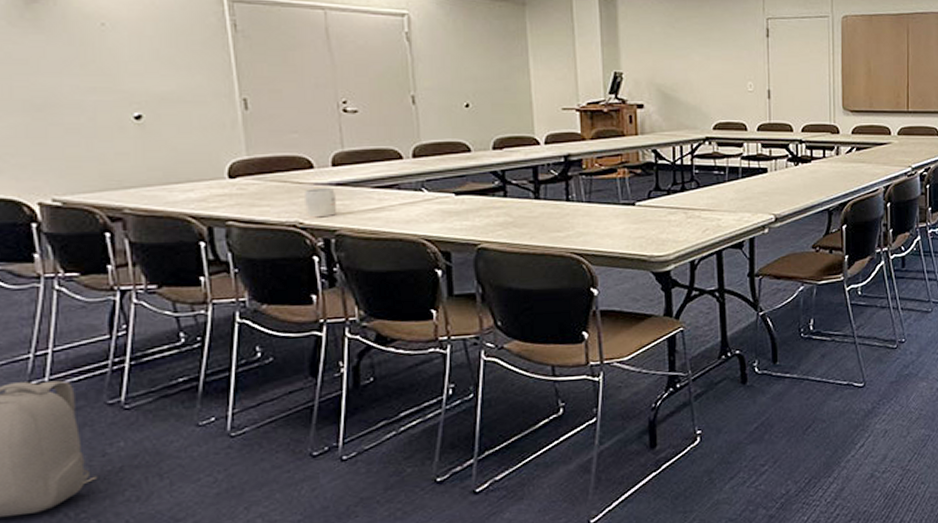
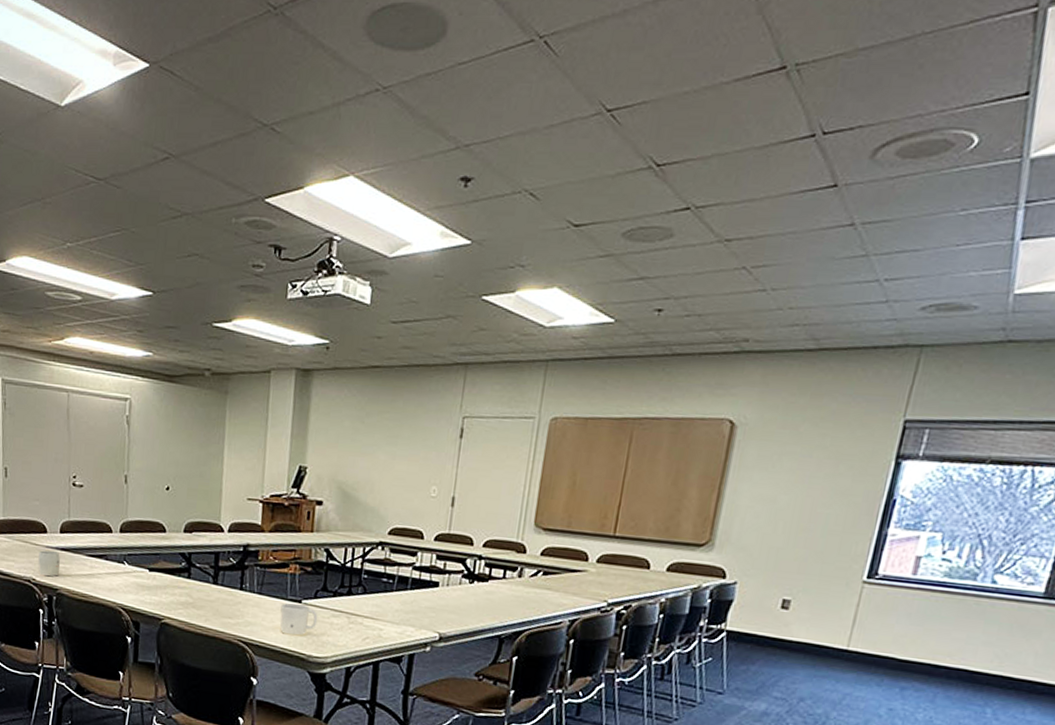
mug: none [614,206,655,239] -> present [280,603,318,636]

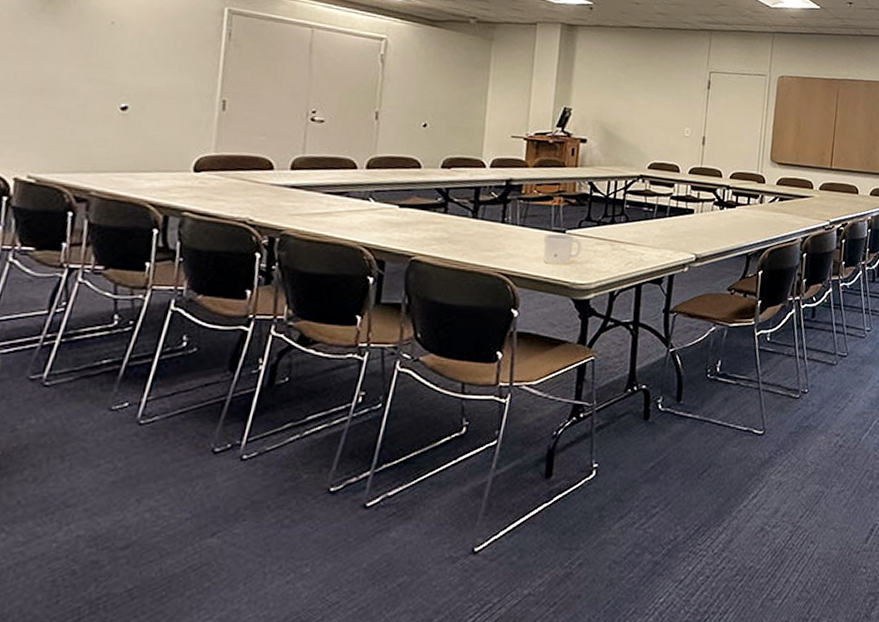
mug: present [38,550,61,577] -> none [257,188,289,217]

